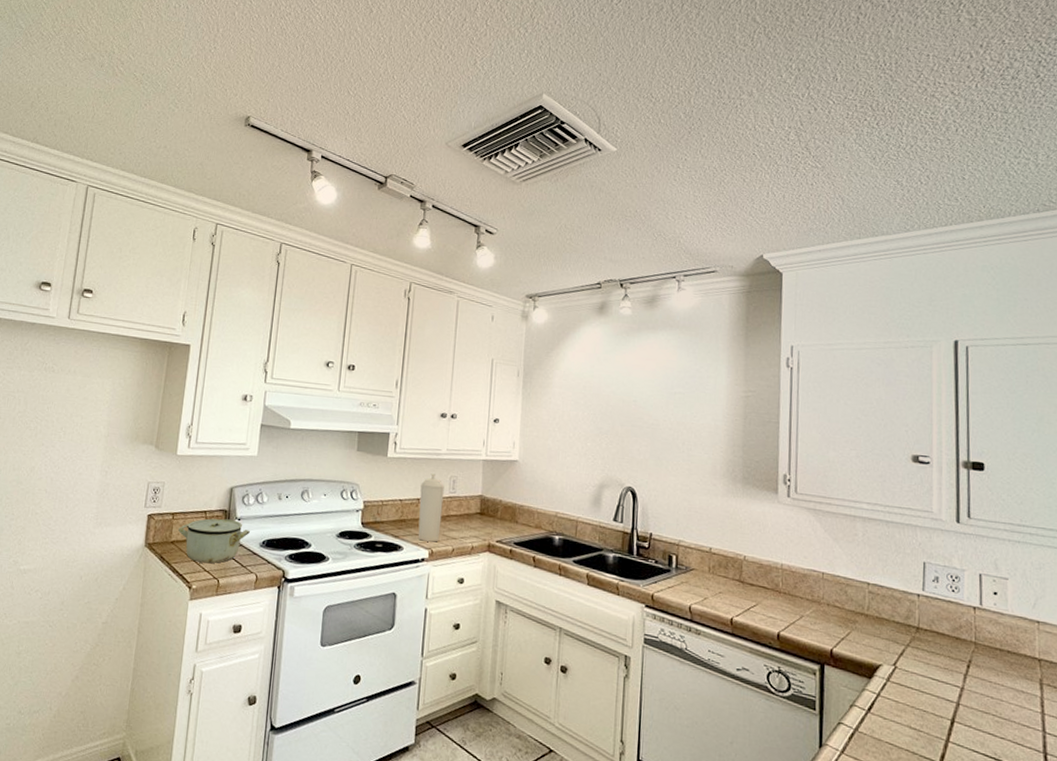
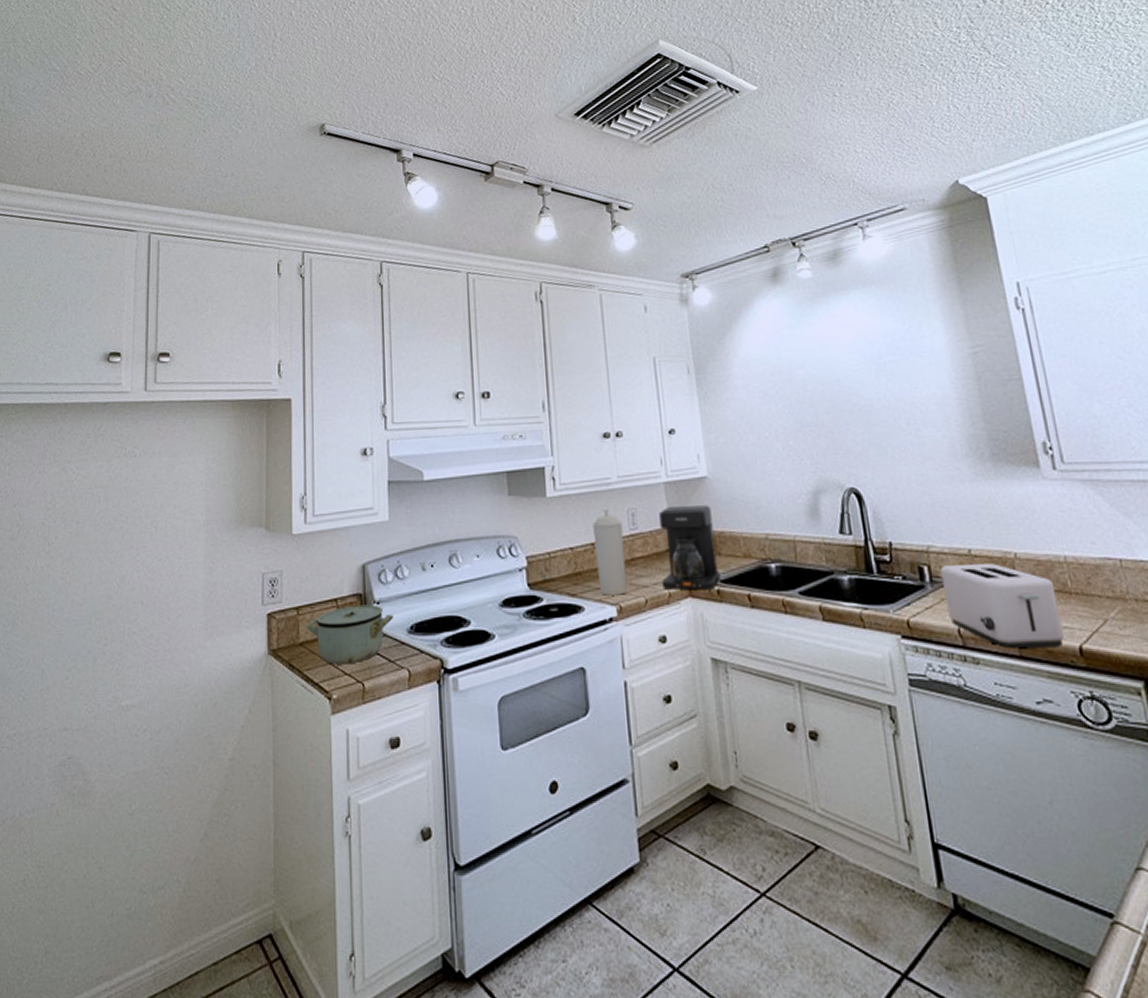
coffee maker: none [467,479,517,549] -> present [659,505,721,590]
toaster: none [684,557,769,631] -> present [941,563,1065,649]

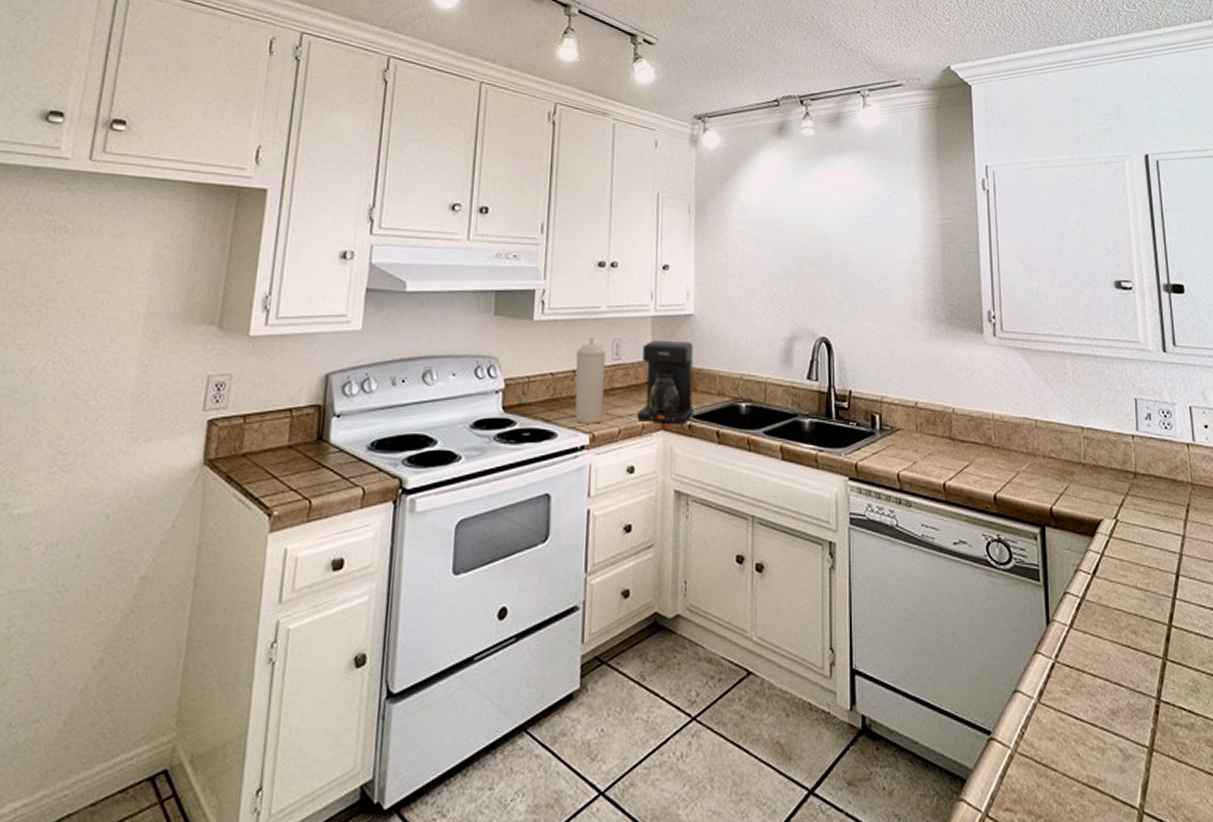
cooking pot: present [306,604,393,665] -> none [252,417,353,479]
toaster: present [941,563,1065,649] -> none [890,416,984,495]

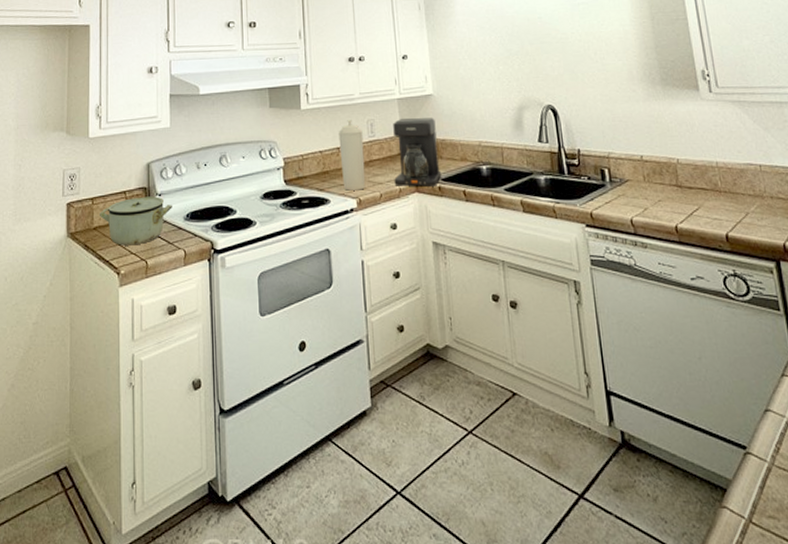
cooking pot: none [252,417,353,479] -> present [100,196,172,246]

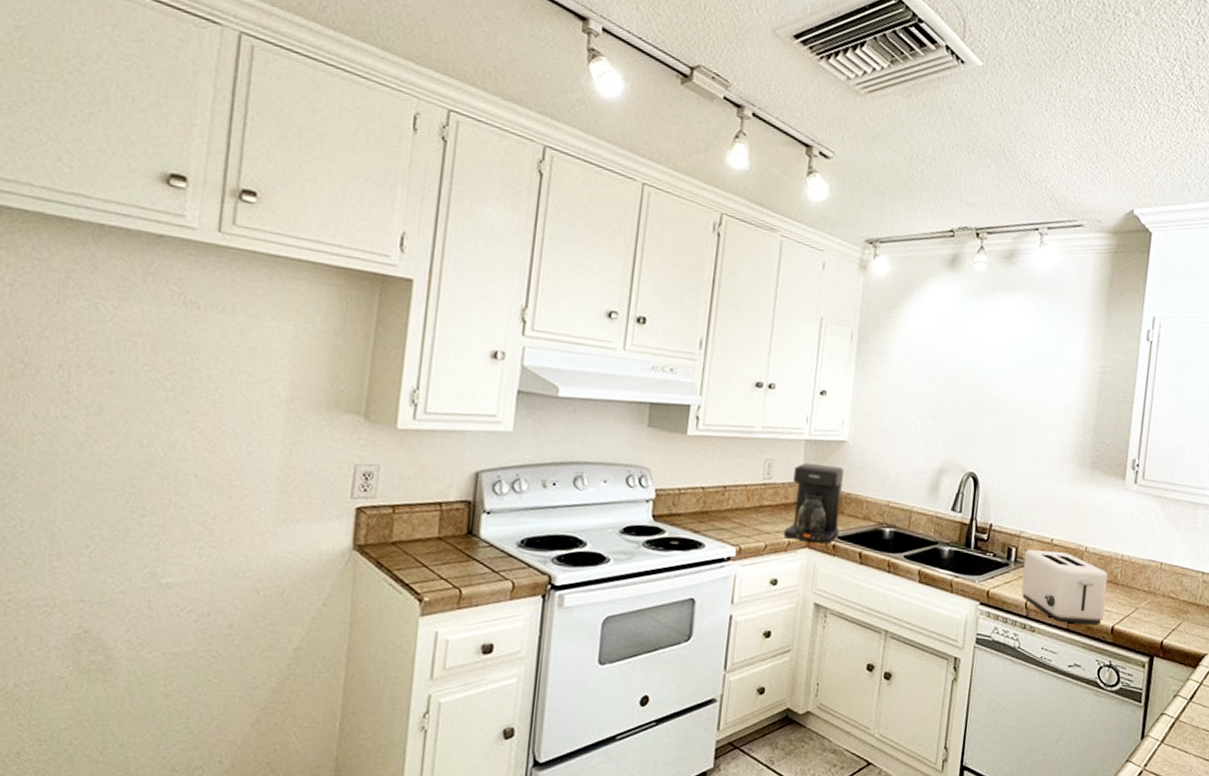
cooking pot: present [100,196,172,246] -> none [402,512,504,570]
canister: present [339,120,366,191] -> none [723,455,758,538]
toaster: none [618,167,715,236] -> present [1021,550,1108,626]

